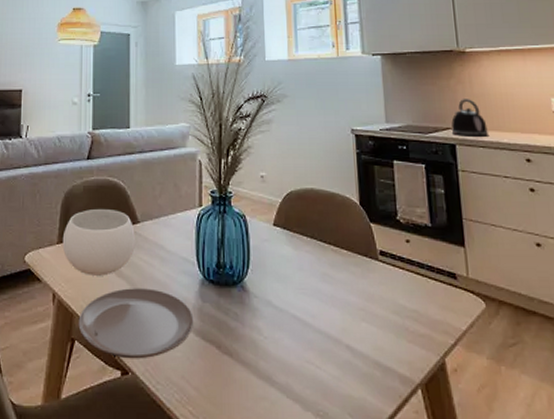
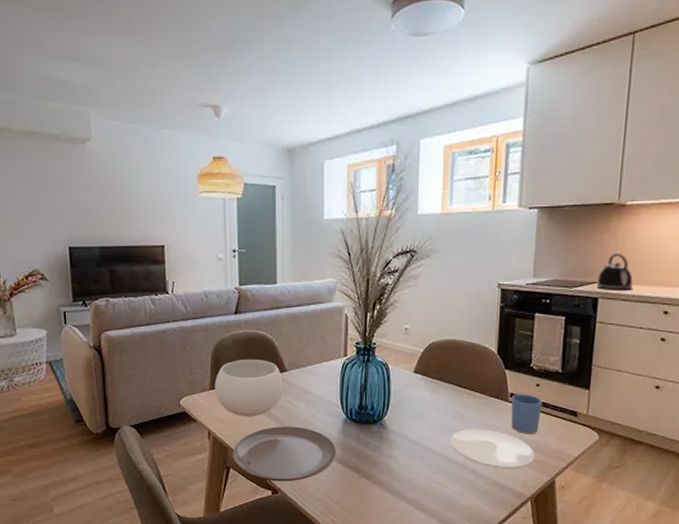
plate: none [320,292,418,345] -> present [450,428,535,468]
mug: none [381,251,417,301] -> present [511,394,542,435]

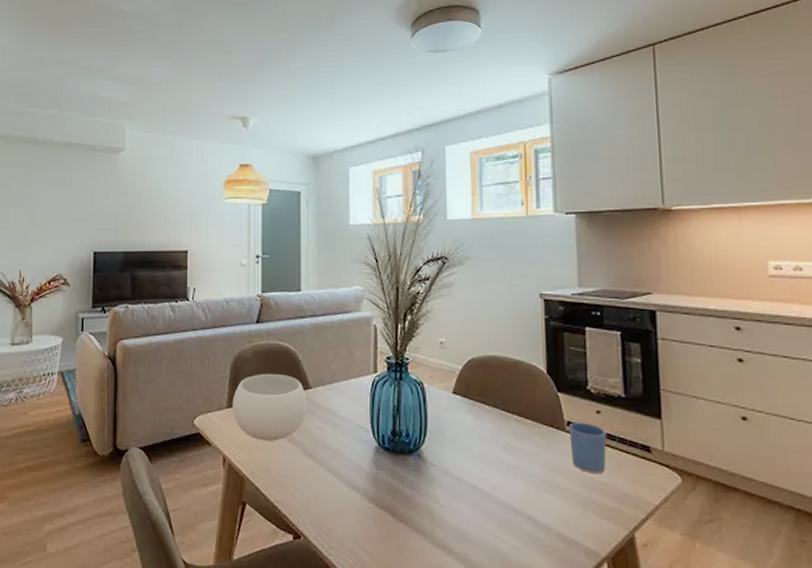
plate: present [232,426,336,482] -> none [249,453,368,524]
plate: present [450,428,535,468] -> none [501,463,606,518]
kettle: present [596,253,634,291] -> none [651,261,695,304]

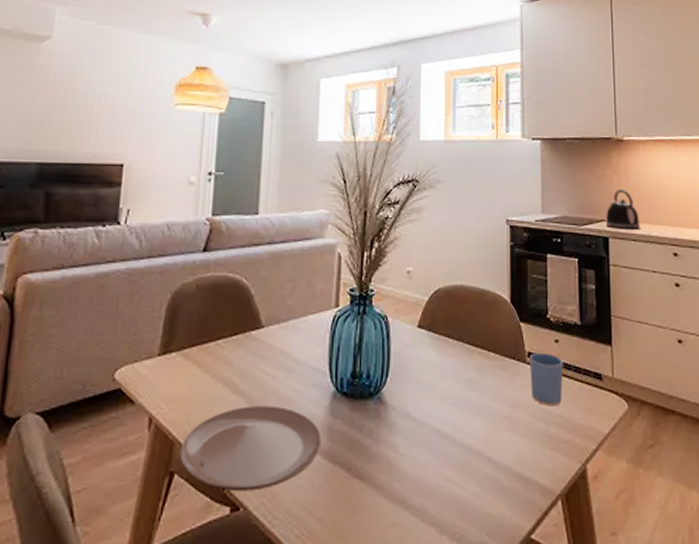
bowl: present [232,373,308,441] -> none [164,311,259,393]
plate: none [249,453,368,524] -> present [179,405,322,492]
kettle: none [651,261,695,304] -> present [605,189,641,231]

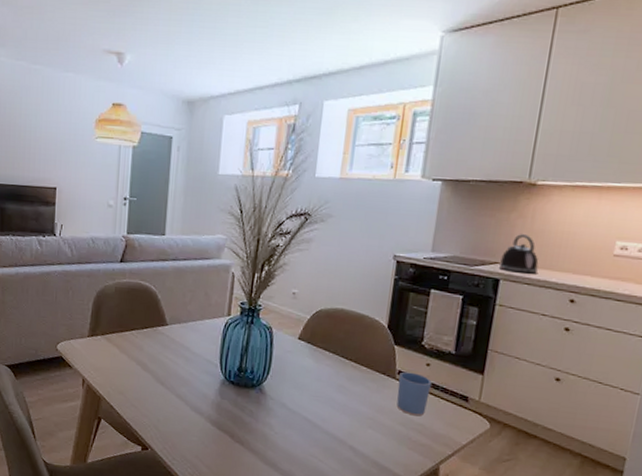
plate: present [179,405,322,492] -> none [105,380,212,439]

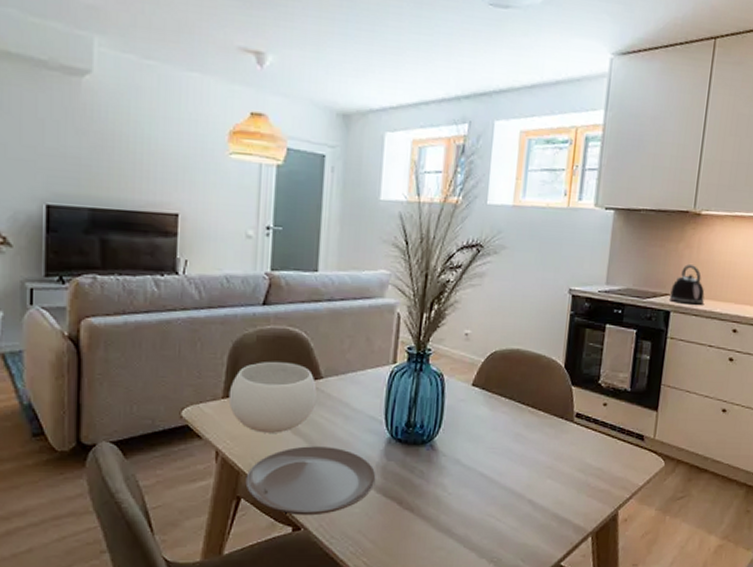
bowl: none [92,308,164,369] -> present [228,361,318,433]
plate: none [105,380,212,439] -> present [245,446,376,516]
mug: present [396,371,432,416] -> none [575,414,609,460]

